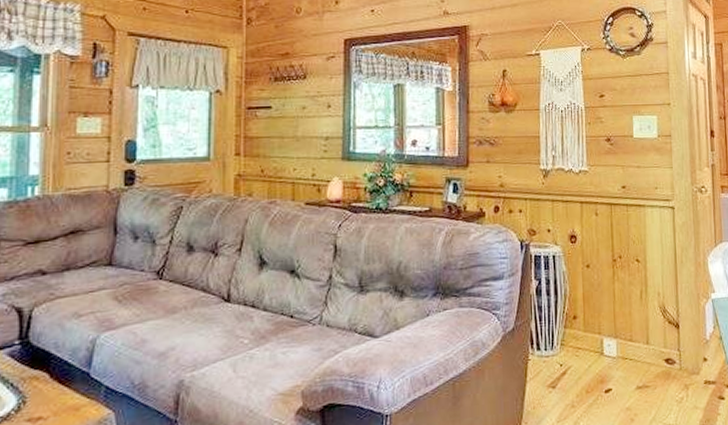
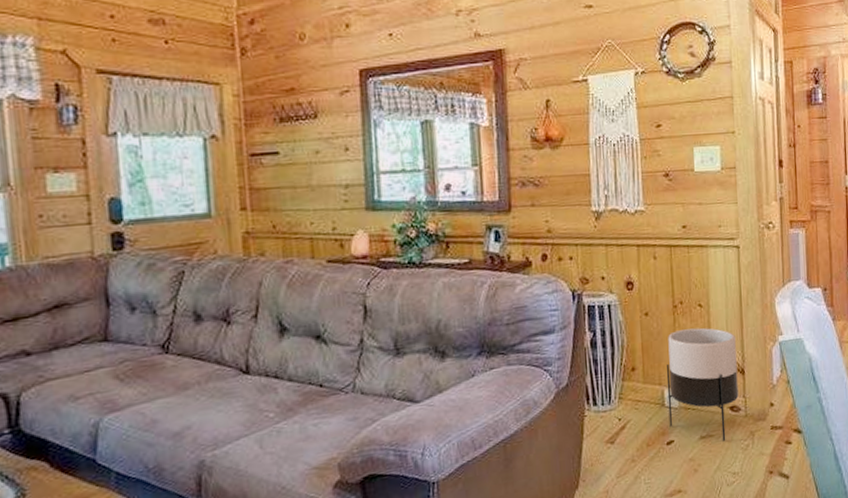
planter: none [605,281,674,393] -> present [666,327,739,441]

